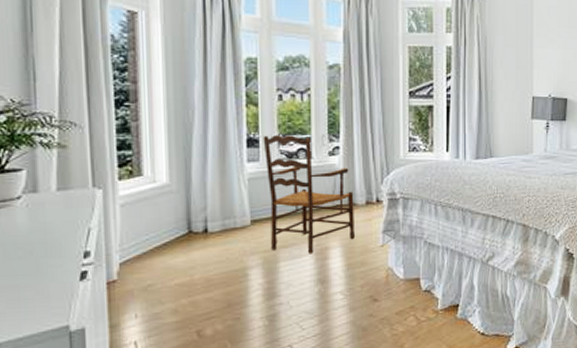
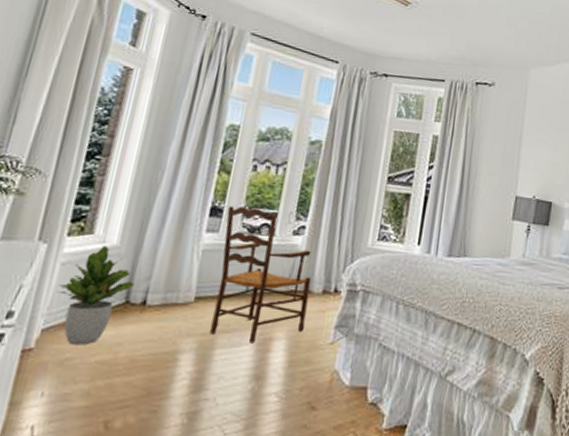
potted plant: none [123,185,194,273] -> present [56,246,135,346]

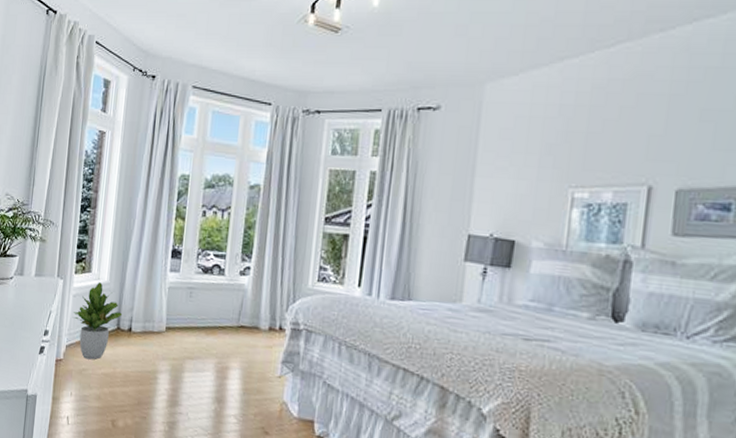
armchair: present [210,205,312,344] -> none [179,248,259,371]

